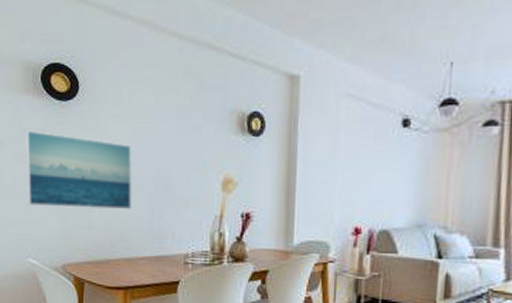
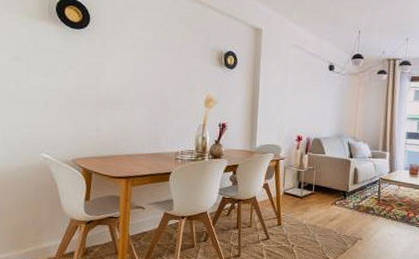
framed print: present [25,130,133,210] -> none [41,49,134,118]

